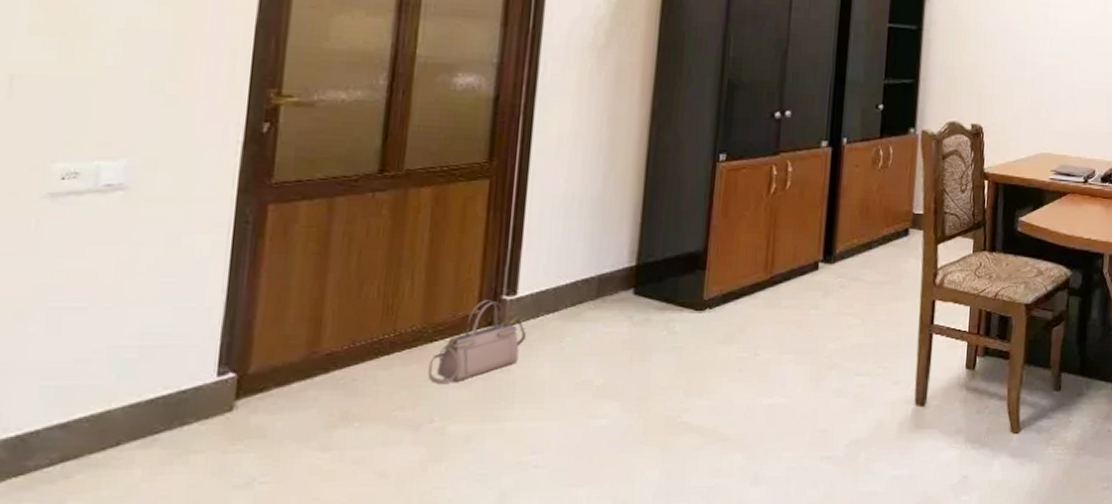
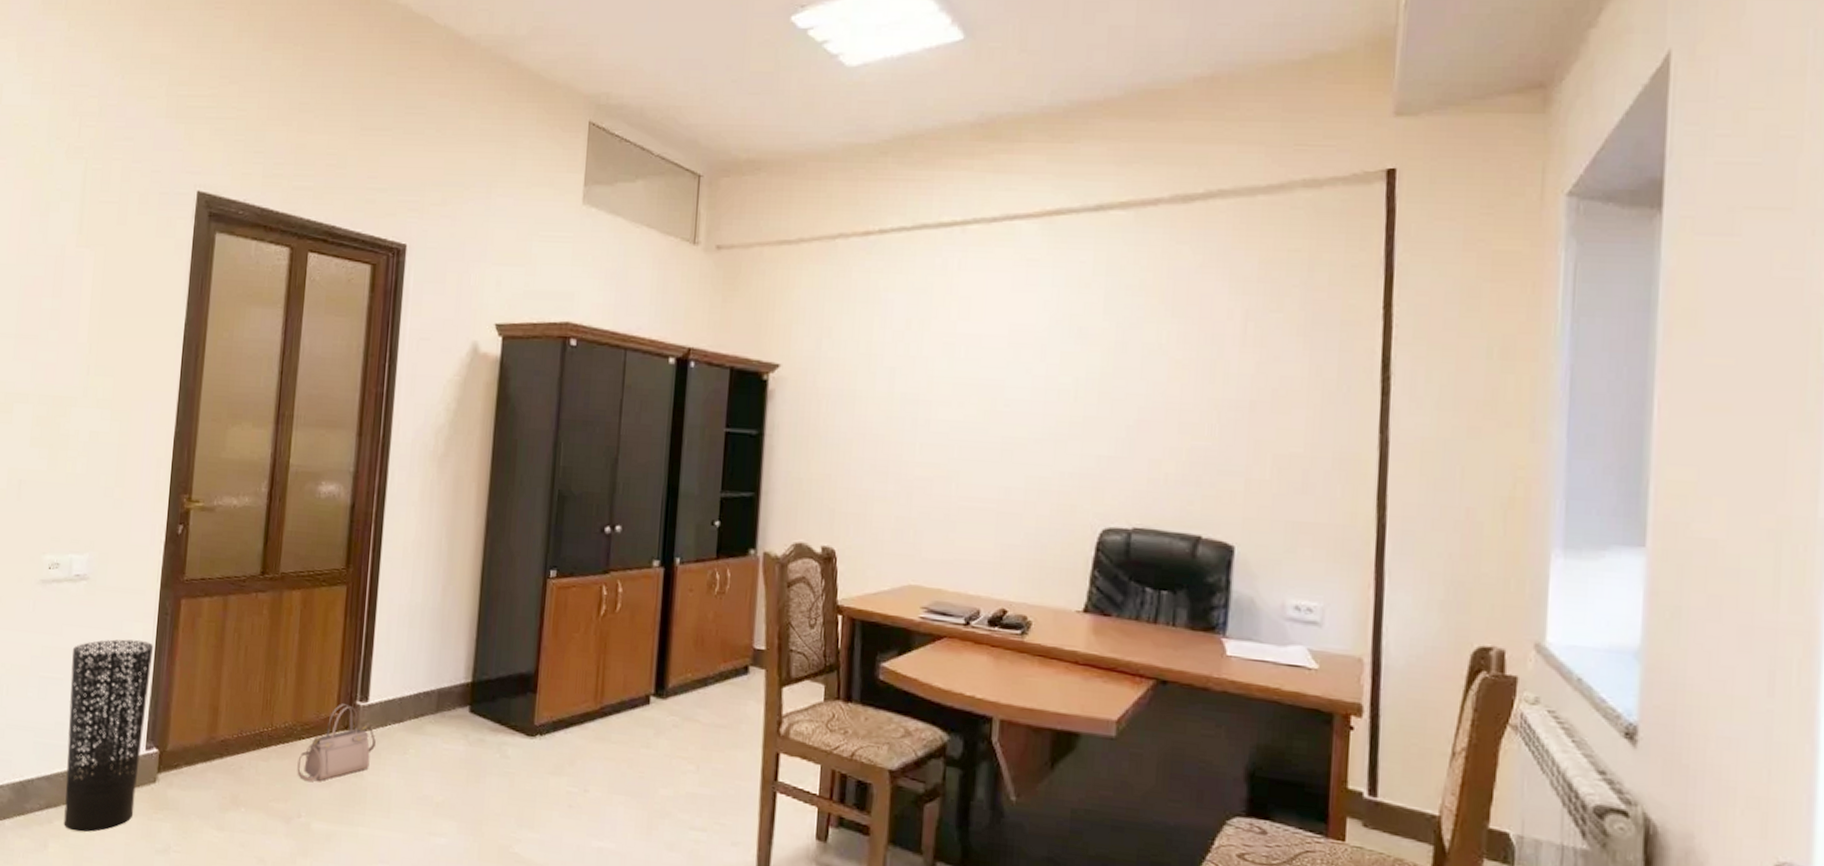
umbrella stand: none [90,254,228,482] -> present [63,639,154,832]

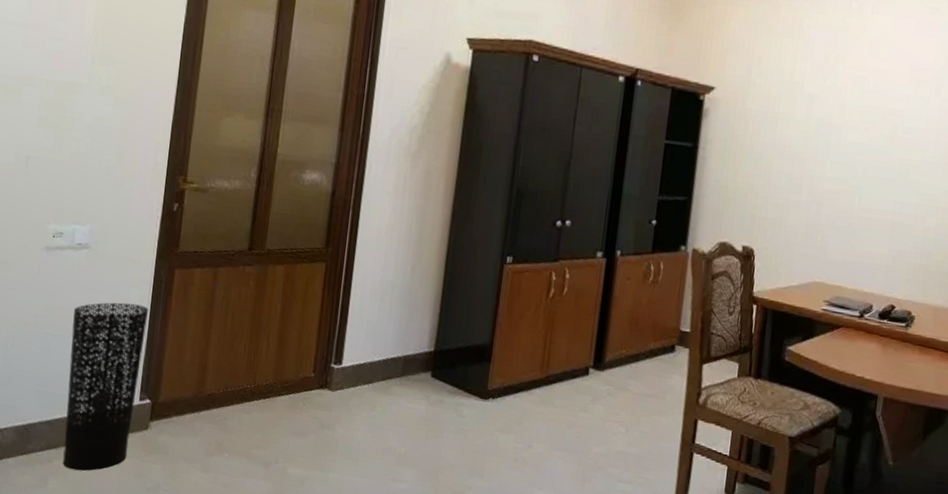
handbag: present [297,703,376,781] -> none [276,366,347,432]

